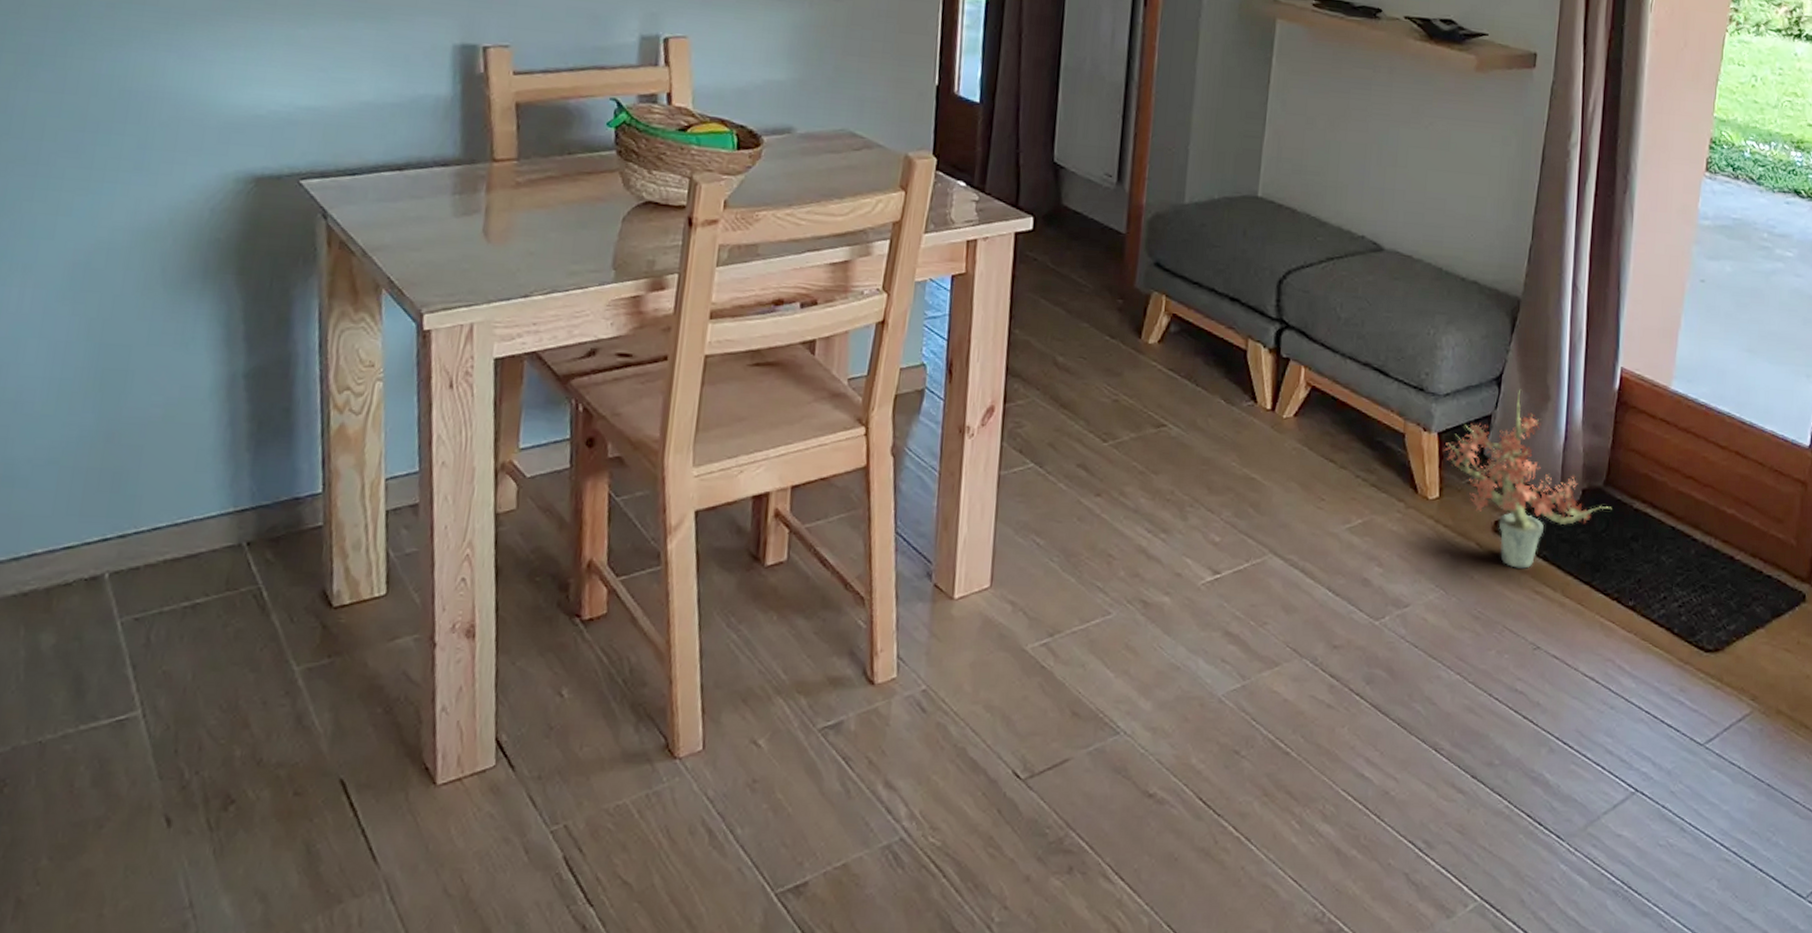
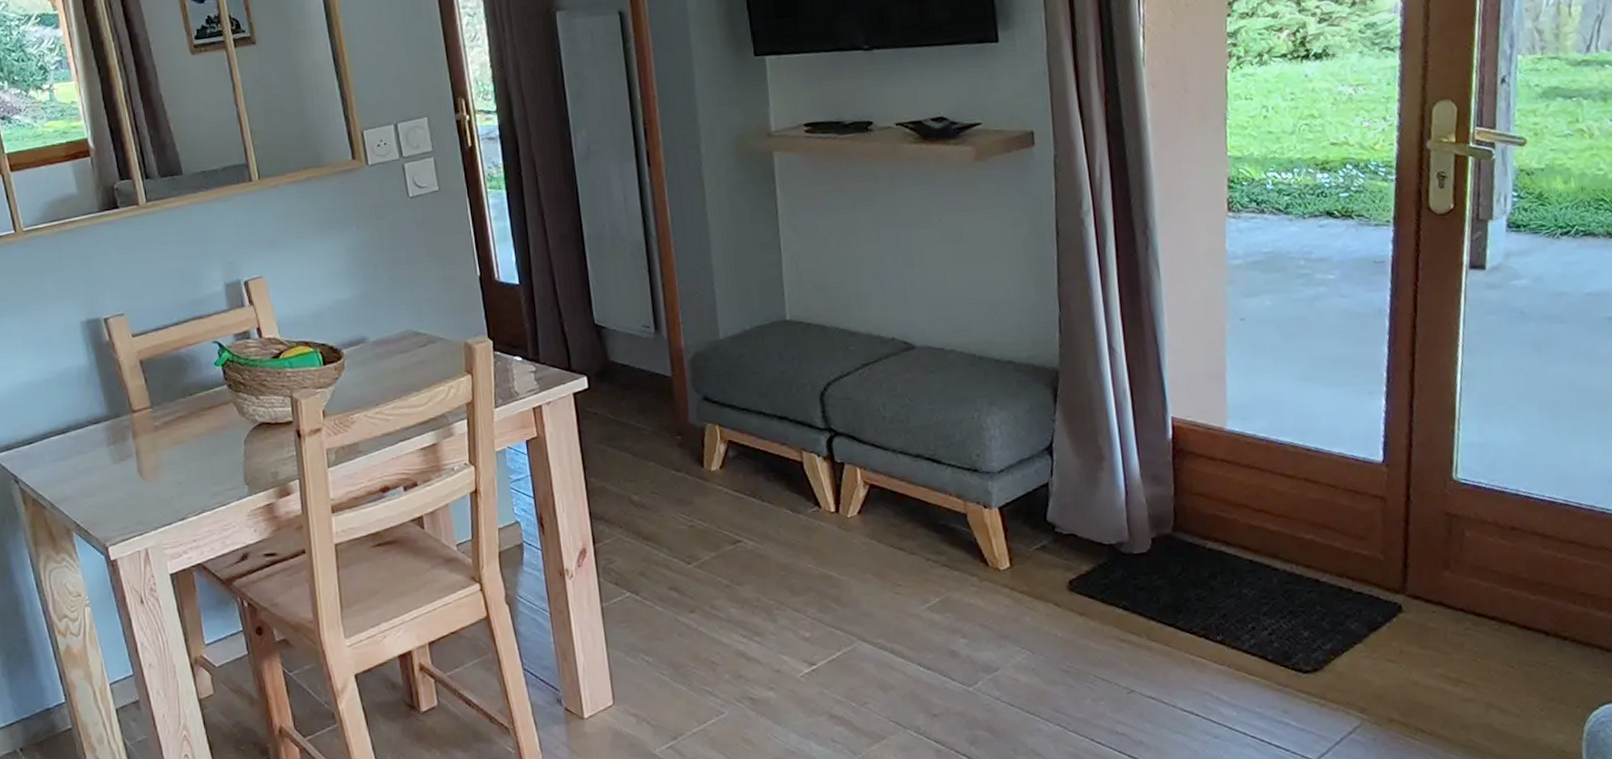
potted plant: present [1442,390,1612,569] -> none [1006,455,1185,621]

